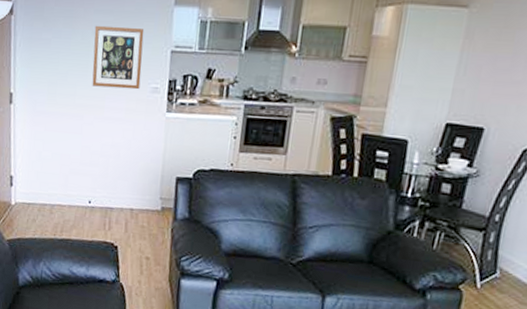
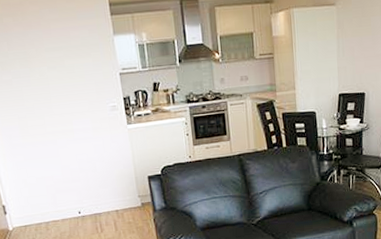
wall art: present [92,25,144,90] -> none [49,59,100,114]

